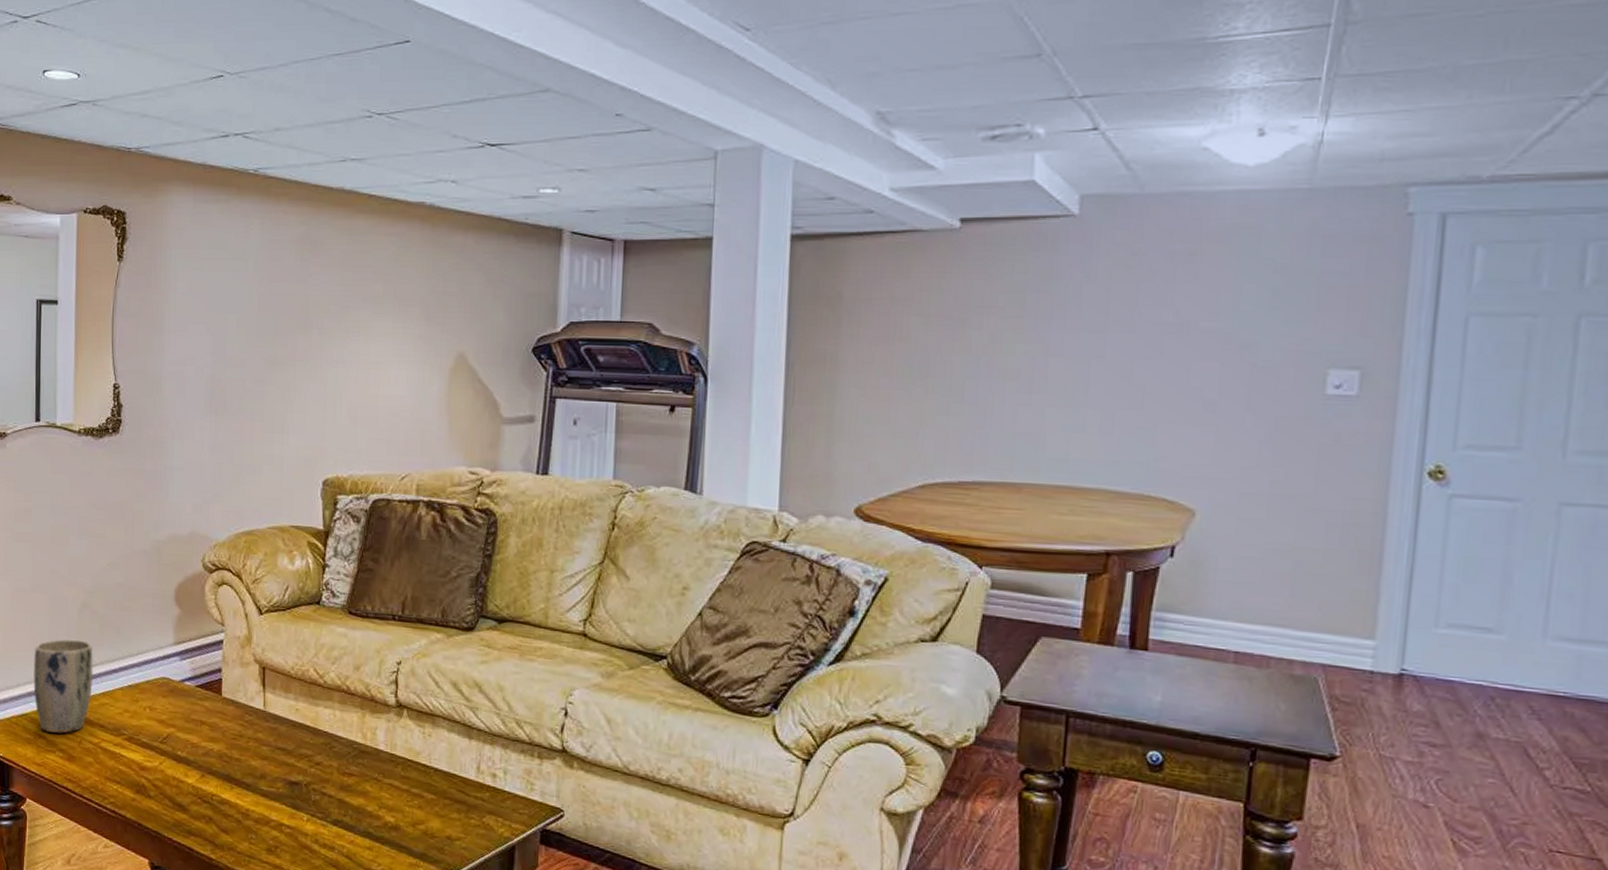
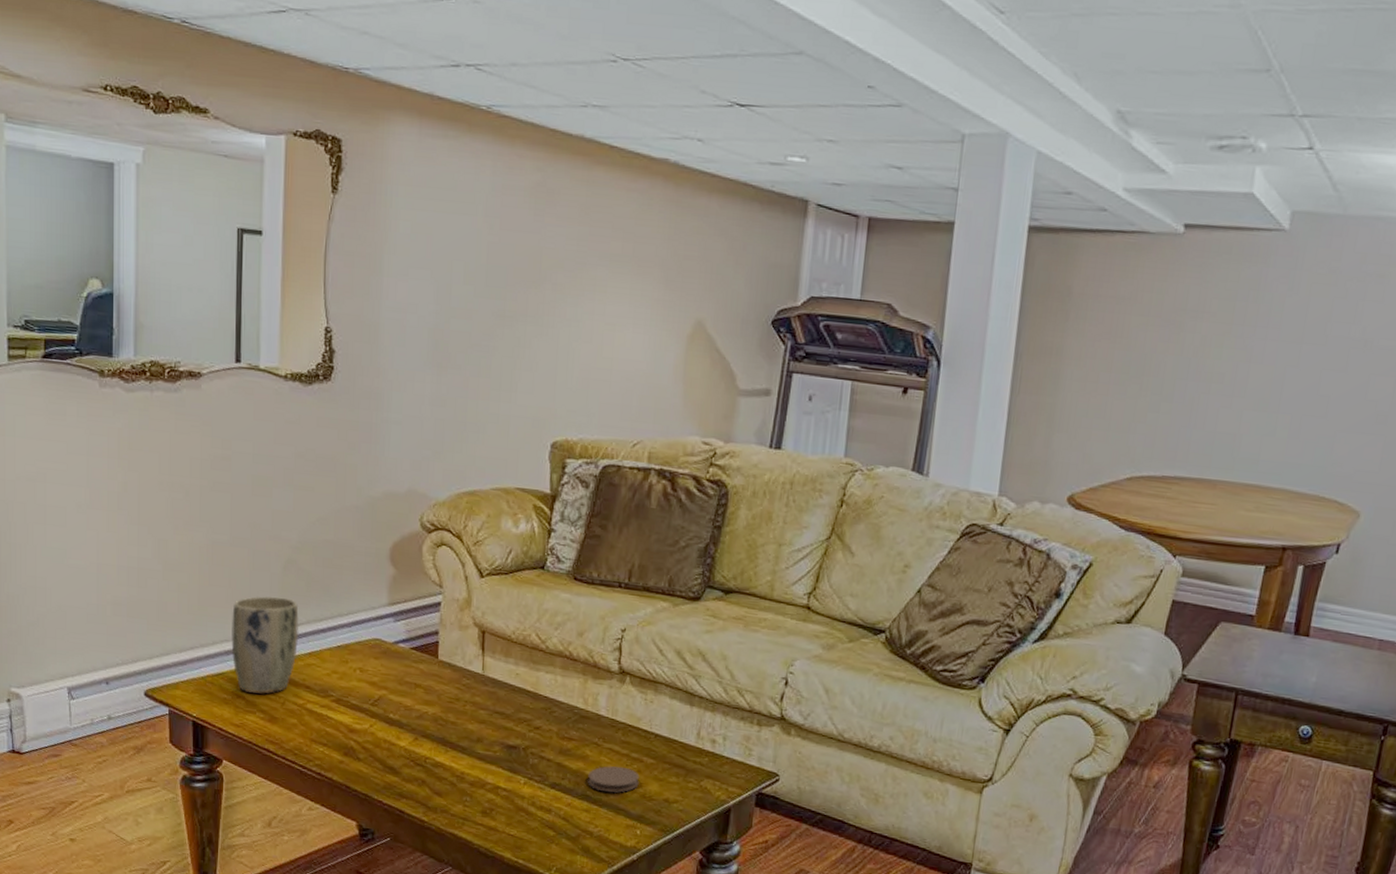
coaster: none [369,802,421,830] -> present [588,766,640,793]

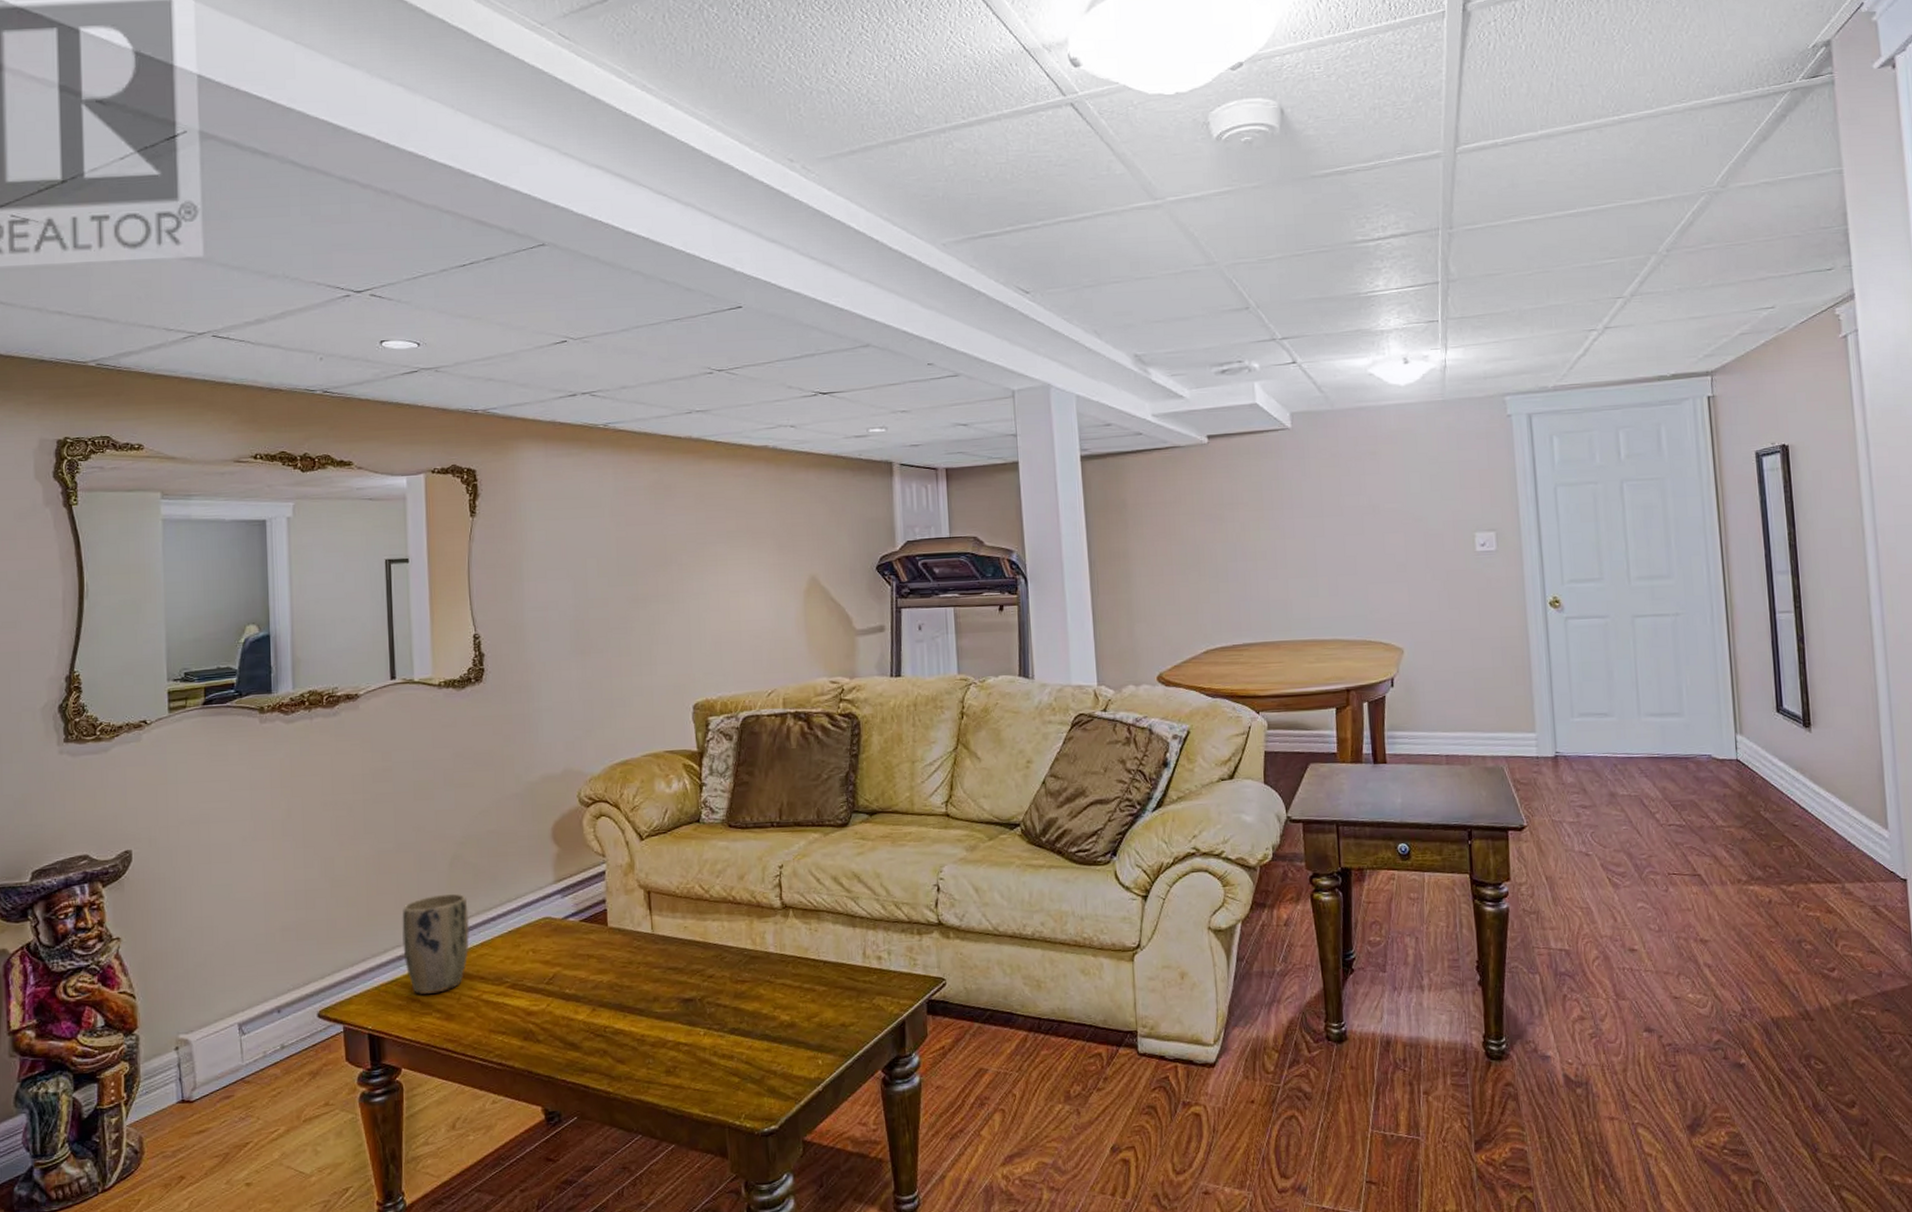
coaster: present [588,766,640,793] -> none [765,1000,815,1027]

